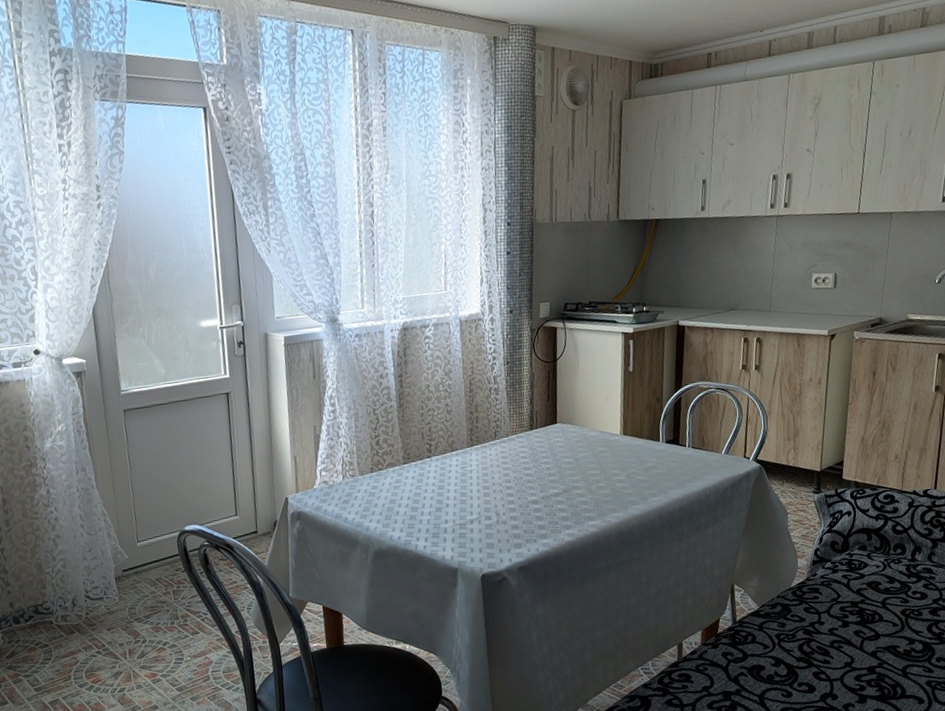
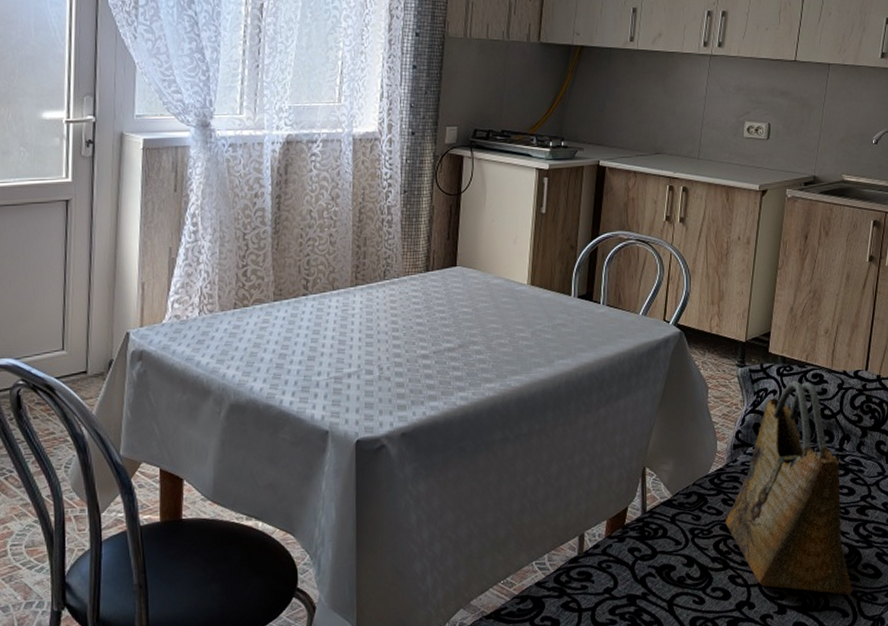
grocery bag: none [808,502,927,685] -> present [725,380,852,595]

